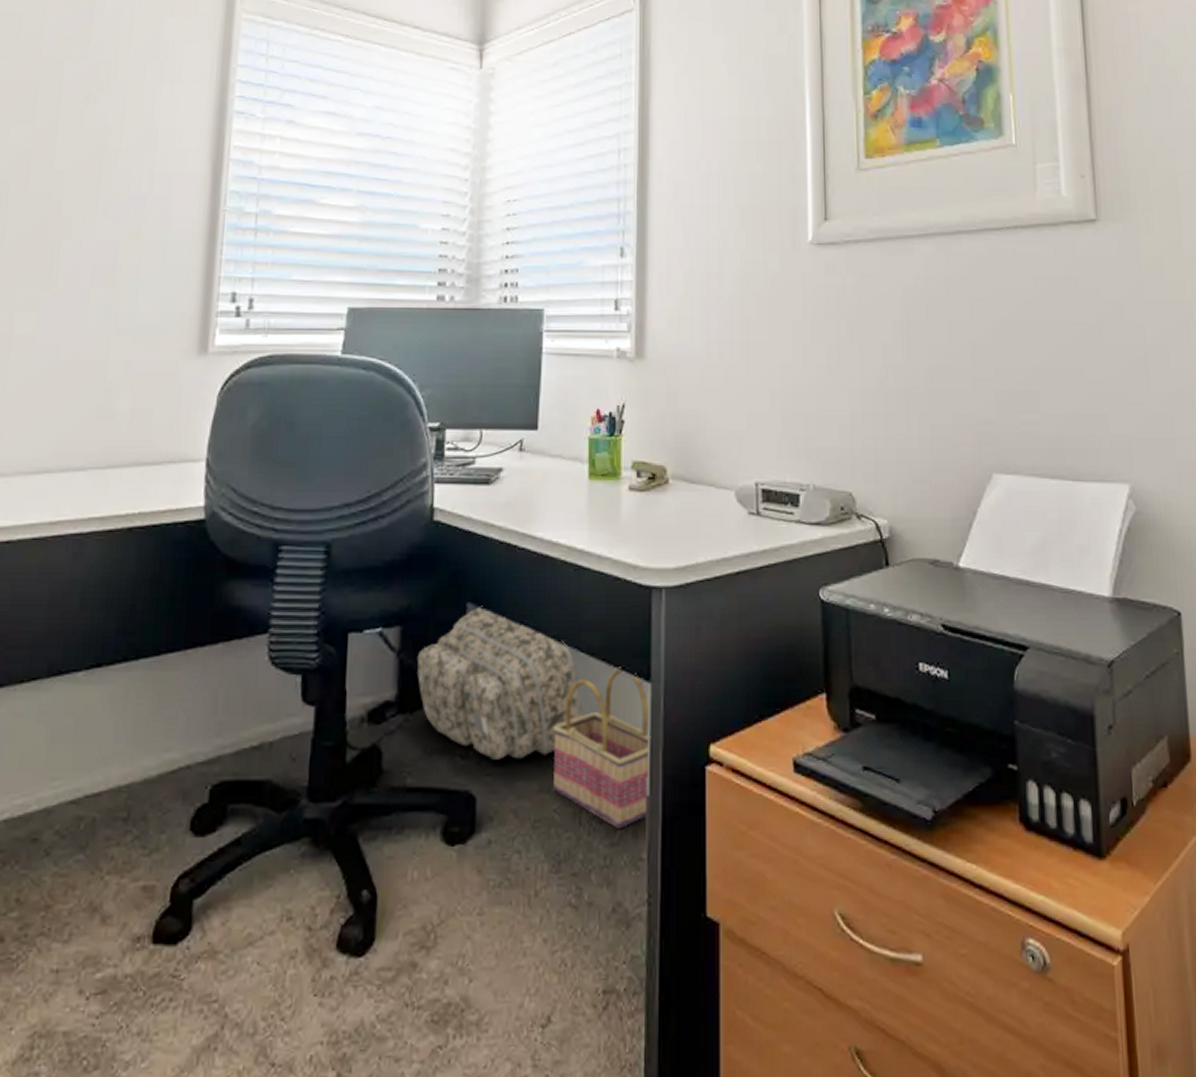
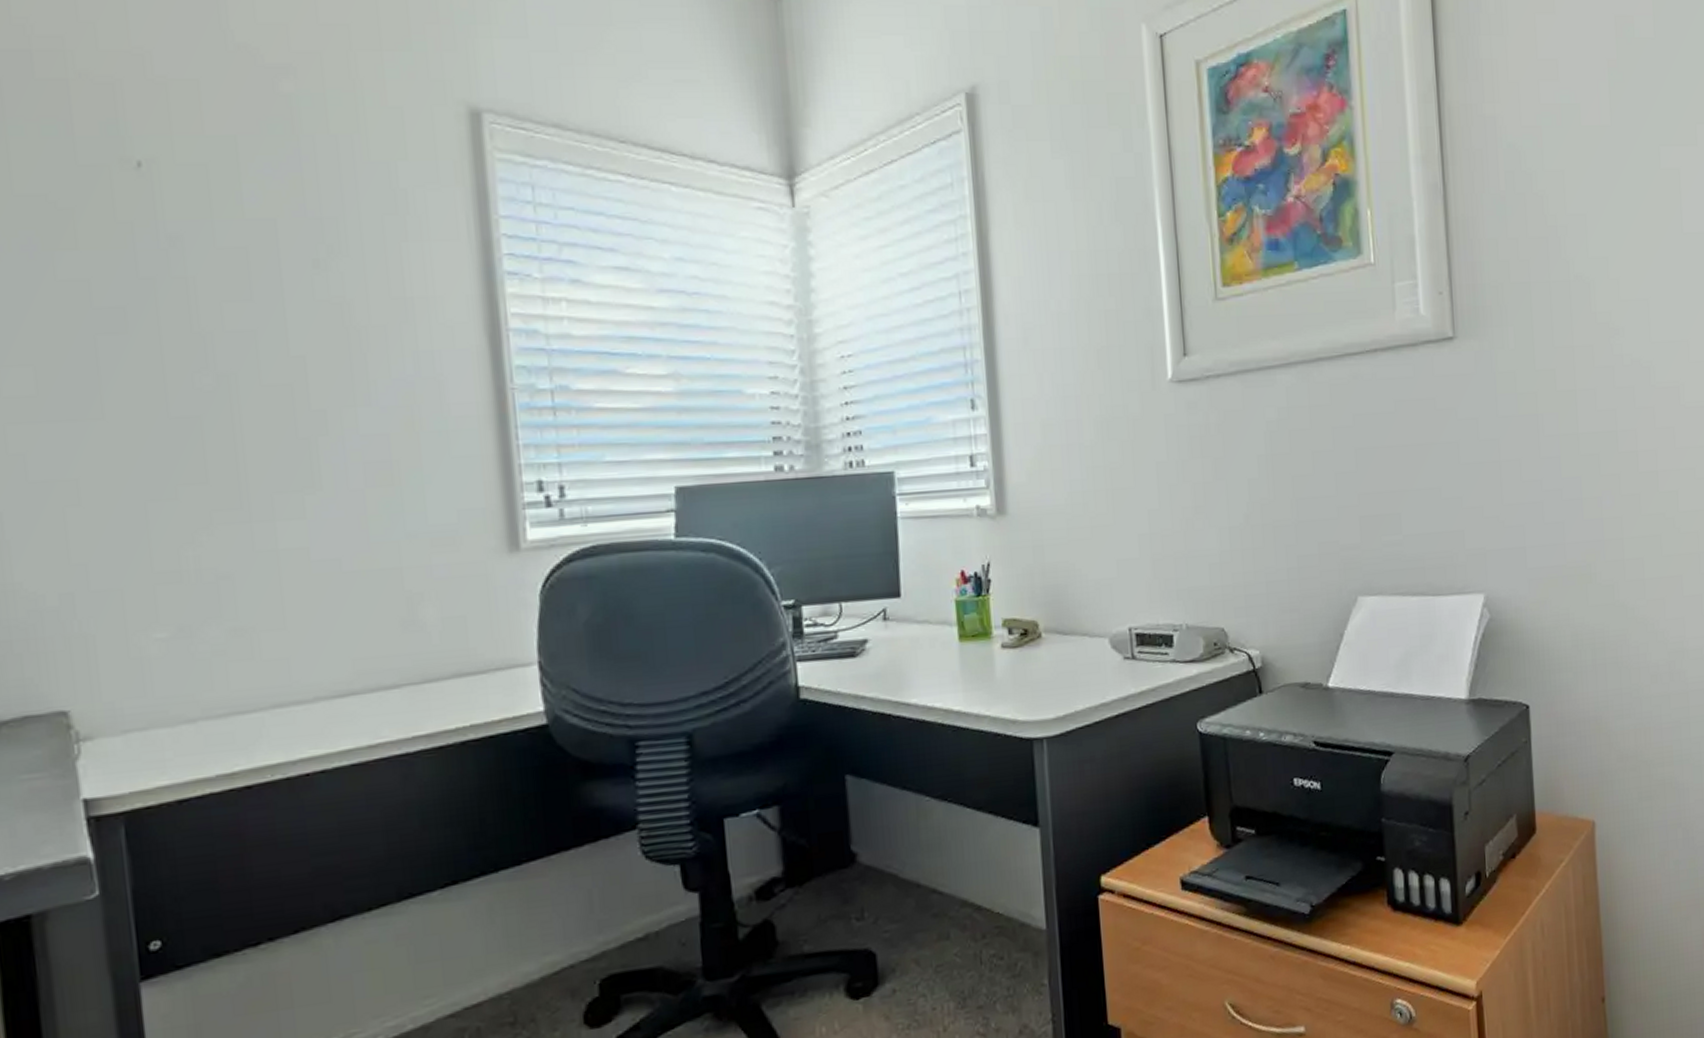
backpack: present [416,605,583,760] -> none [799,776,975,918]
basket: present [553,667,651,828] -> none [946,817,1047,962]

